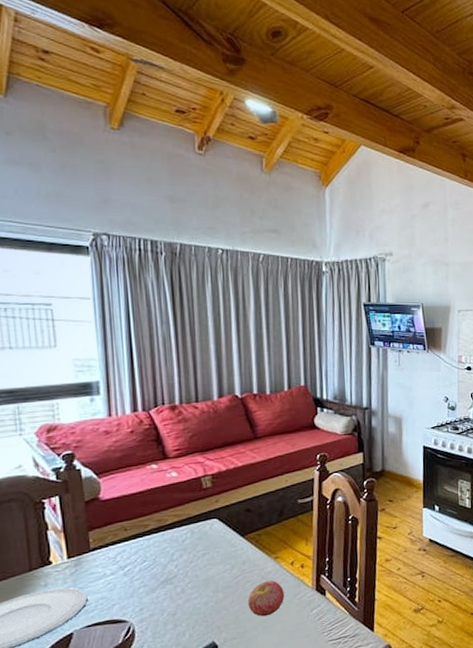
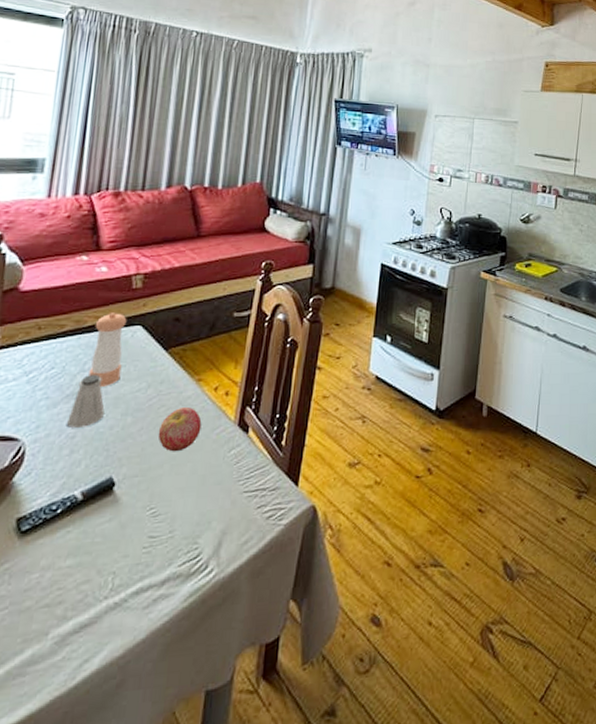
saltshaker: none [165,562,198,607] -> present [66,374,105,428]
pepper shaker: none [175,510,207,572] -> present [89,313,127,387]

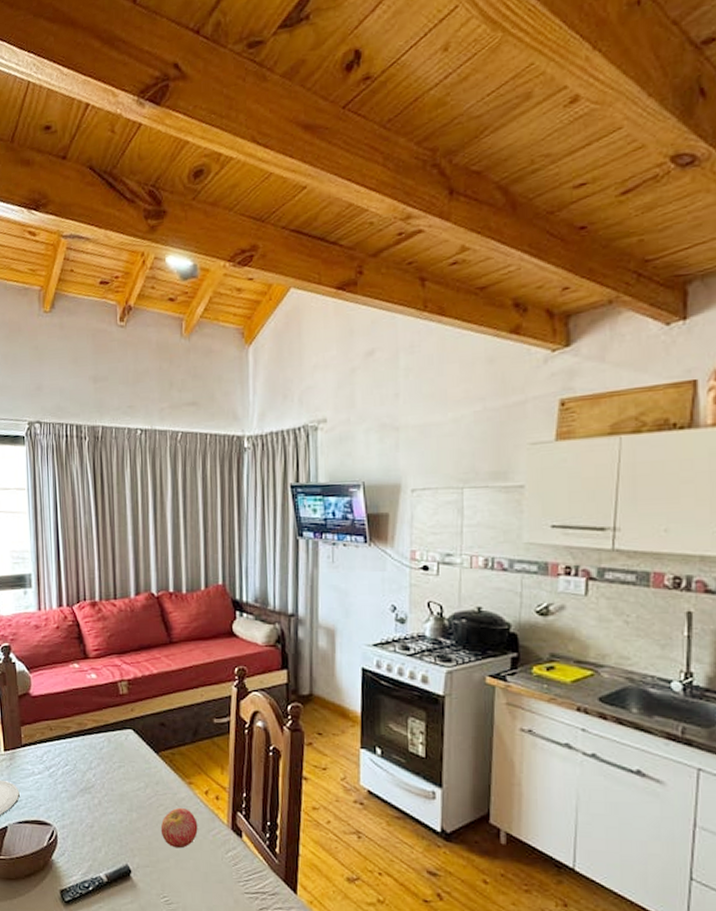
saltshaker: present [66,374,105,428] -> none [84,772,113,819]
pepper shaker: present [89,313,127,387] -> none [94,717,122,784]

